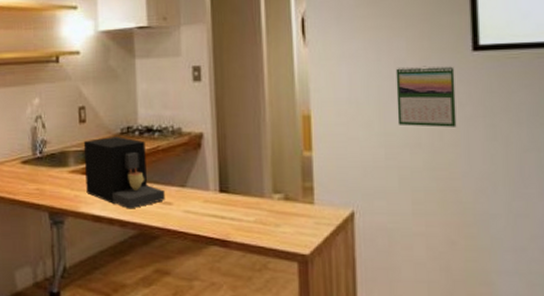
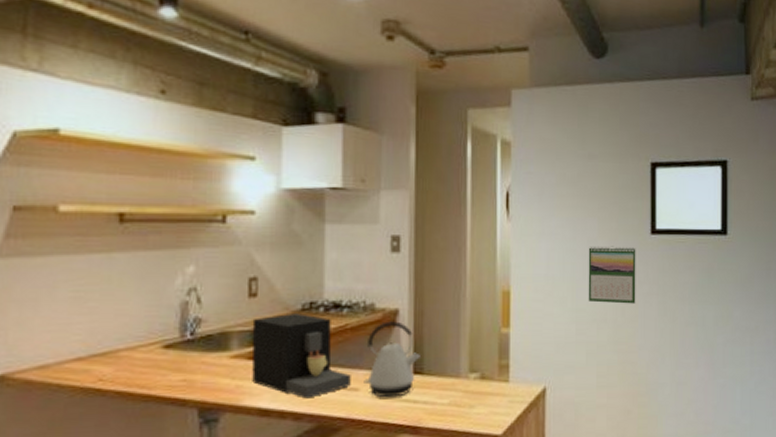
kettle: none [176,144,225,213] -> present [364,321,420,398]

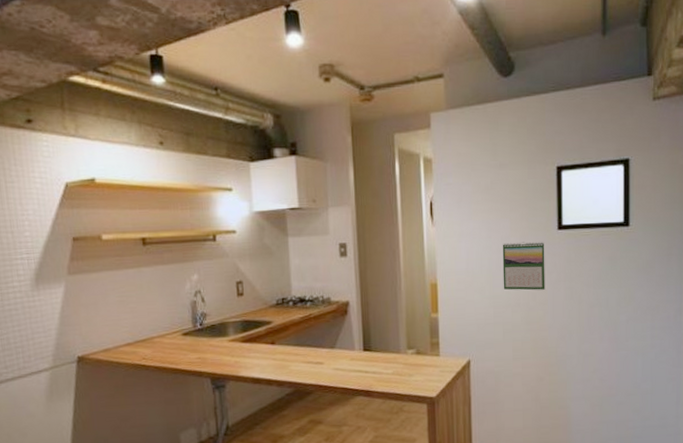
coffee maker: present [252,312,351,399] -> none [241,306,317,370]
kettle: present [364,321,420,398] -> none [326,311,368,369]

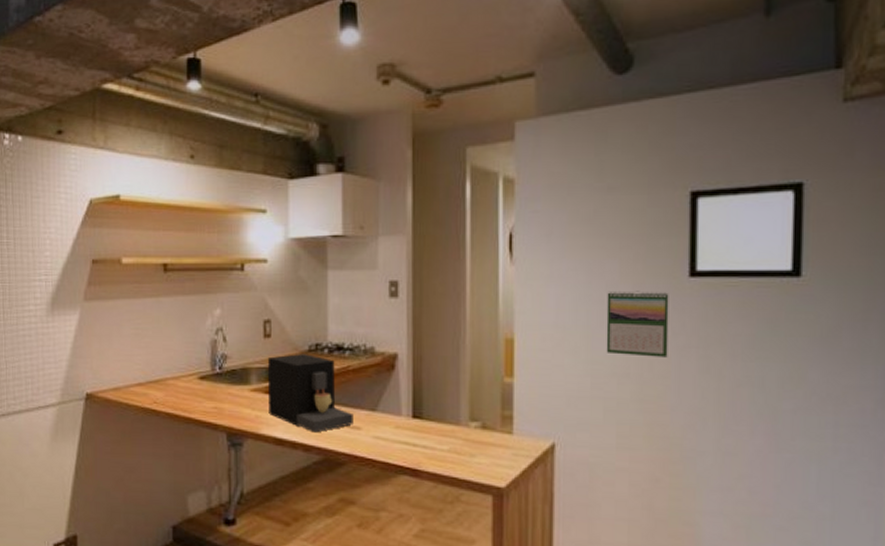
coffee maker: none [241,306,317,370] -> present [267,353,353,433]

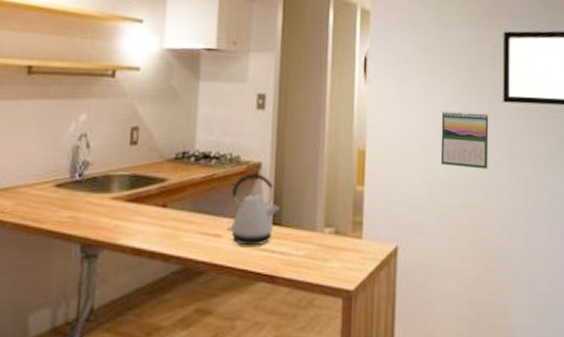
coffee maker: present [267,353,353,433] -> none [128,160,216,242]
kettle: none [365,365,419,439] -> present [227,173,280,246]

